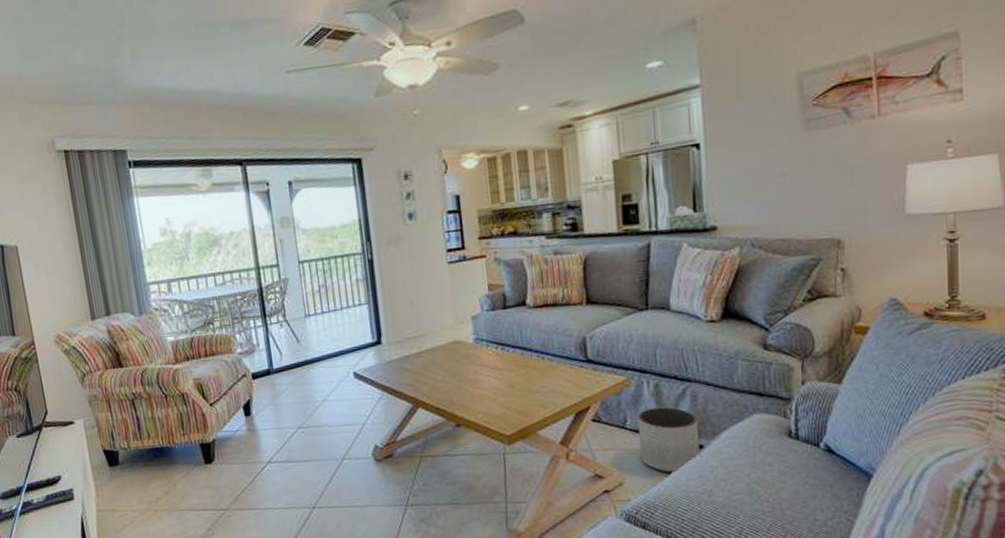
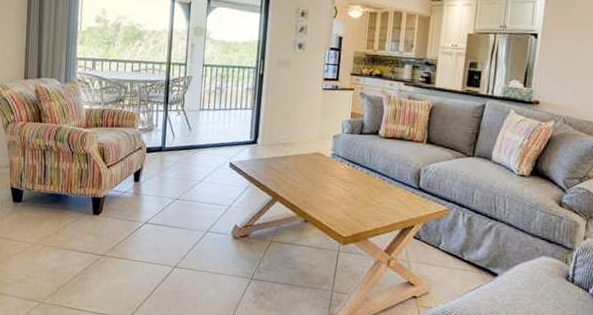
planter: present [637,407,701,474] -> none [446,236,498,293]

